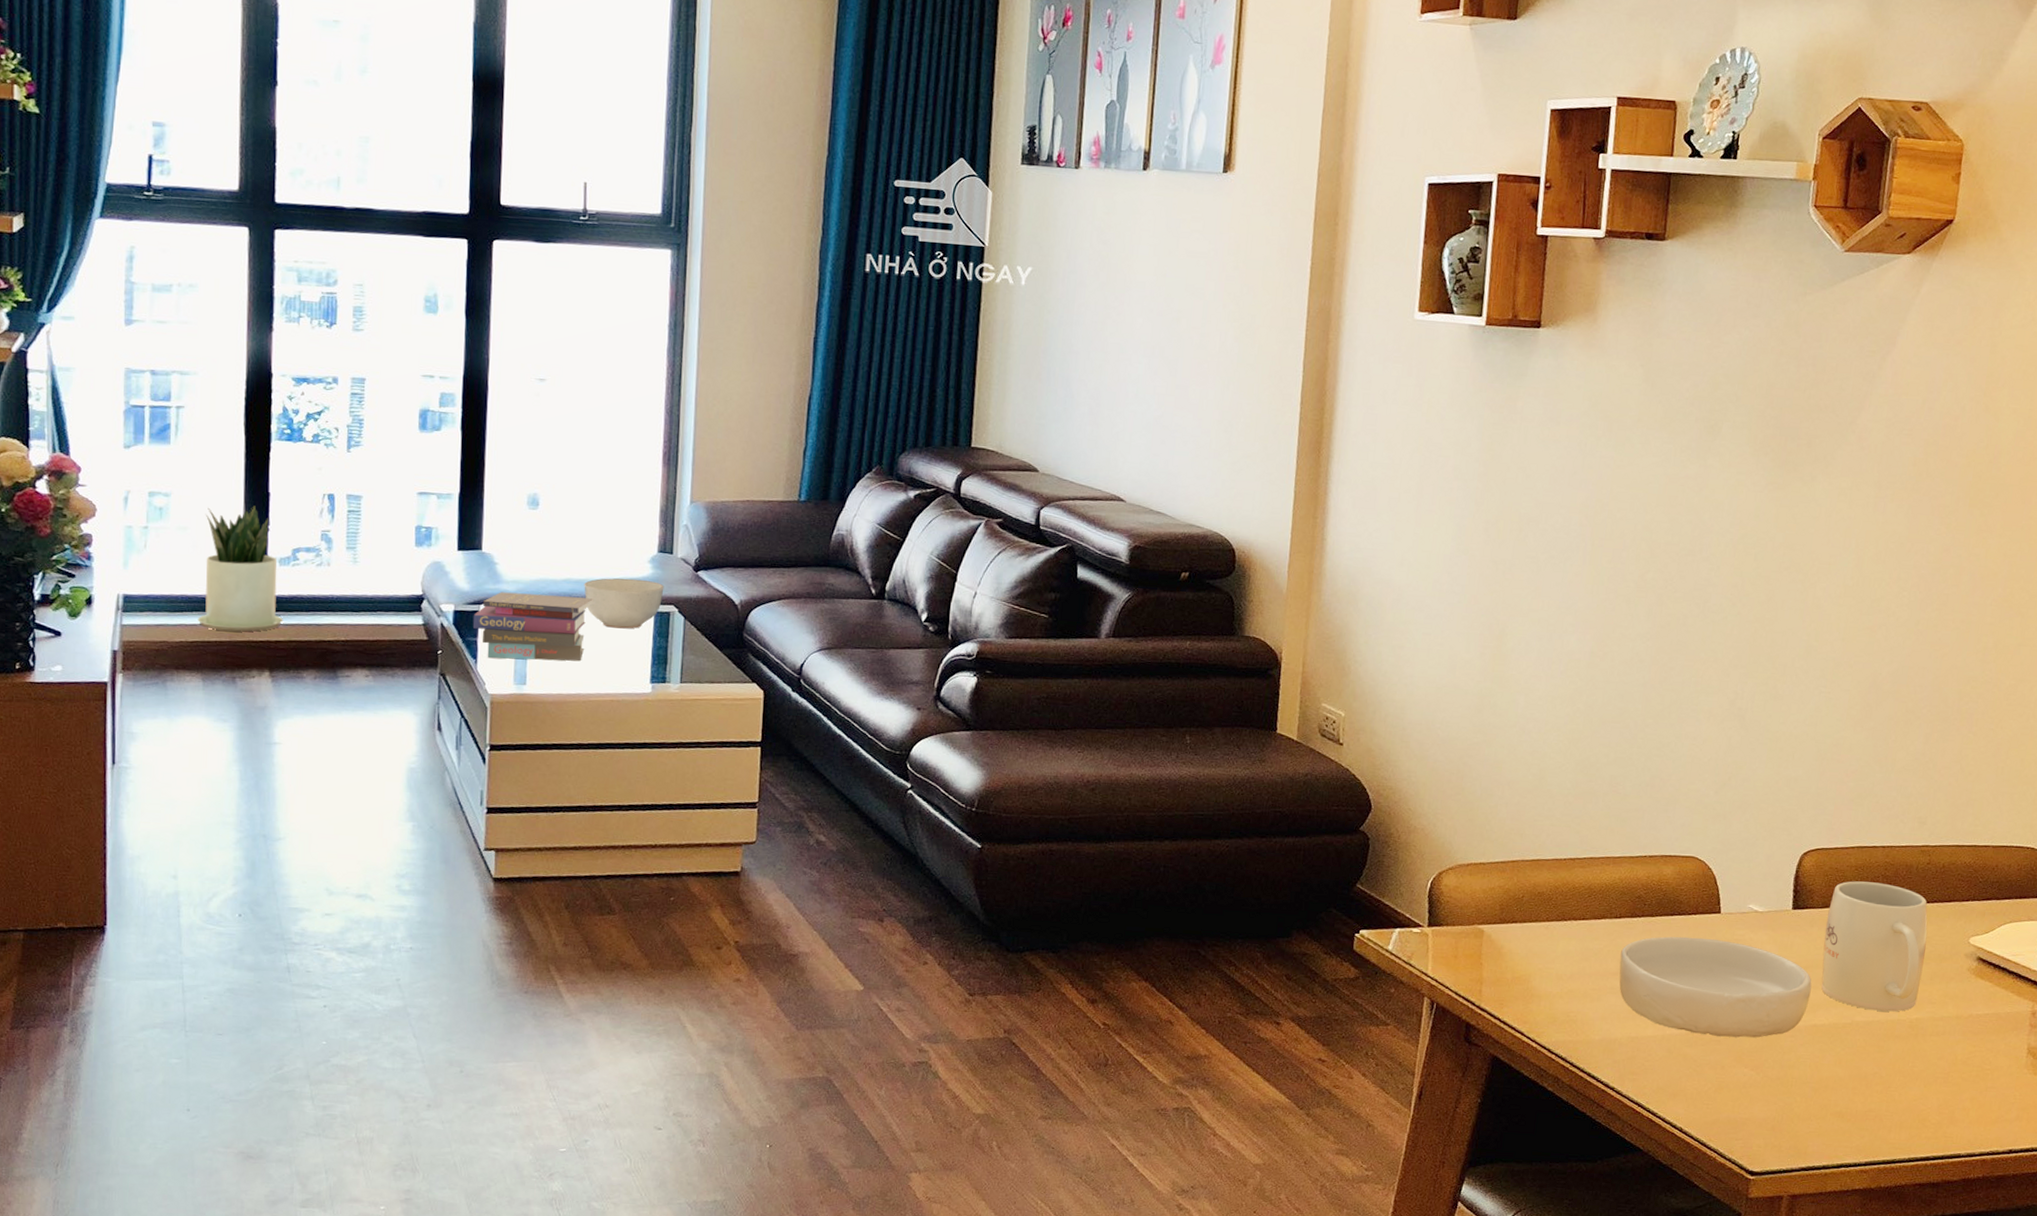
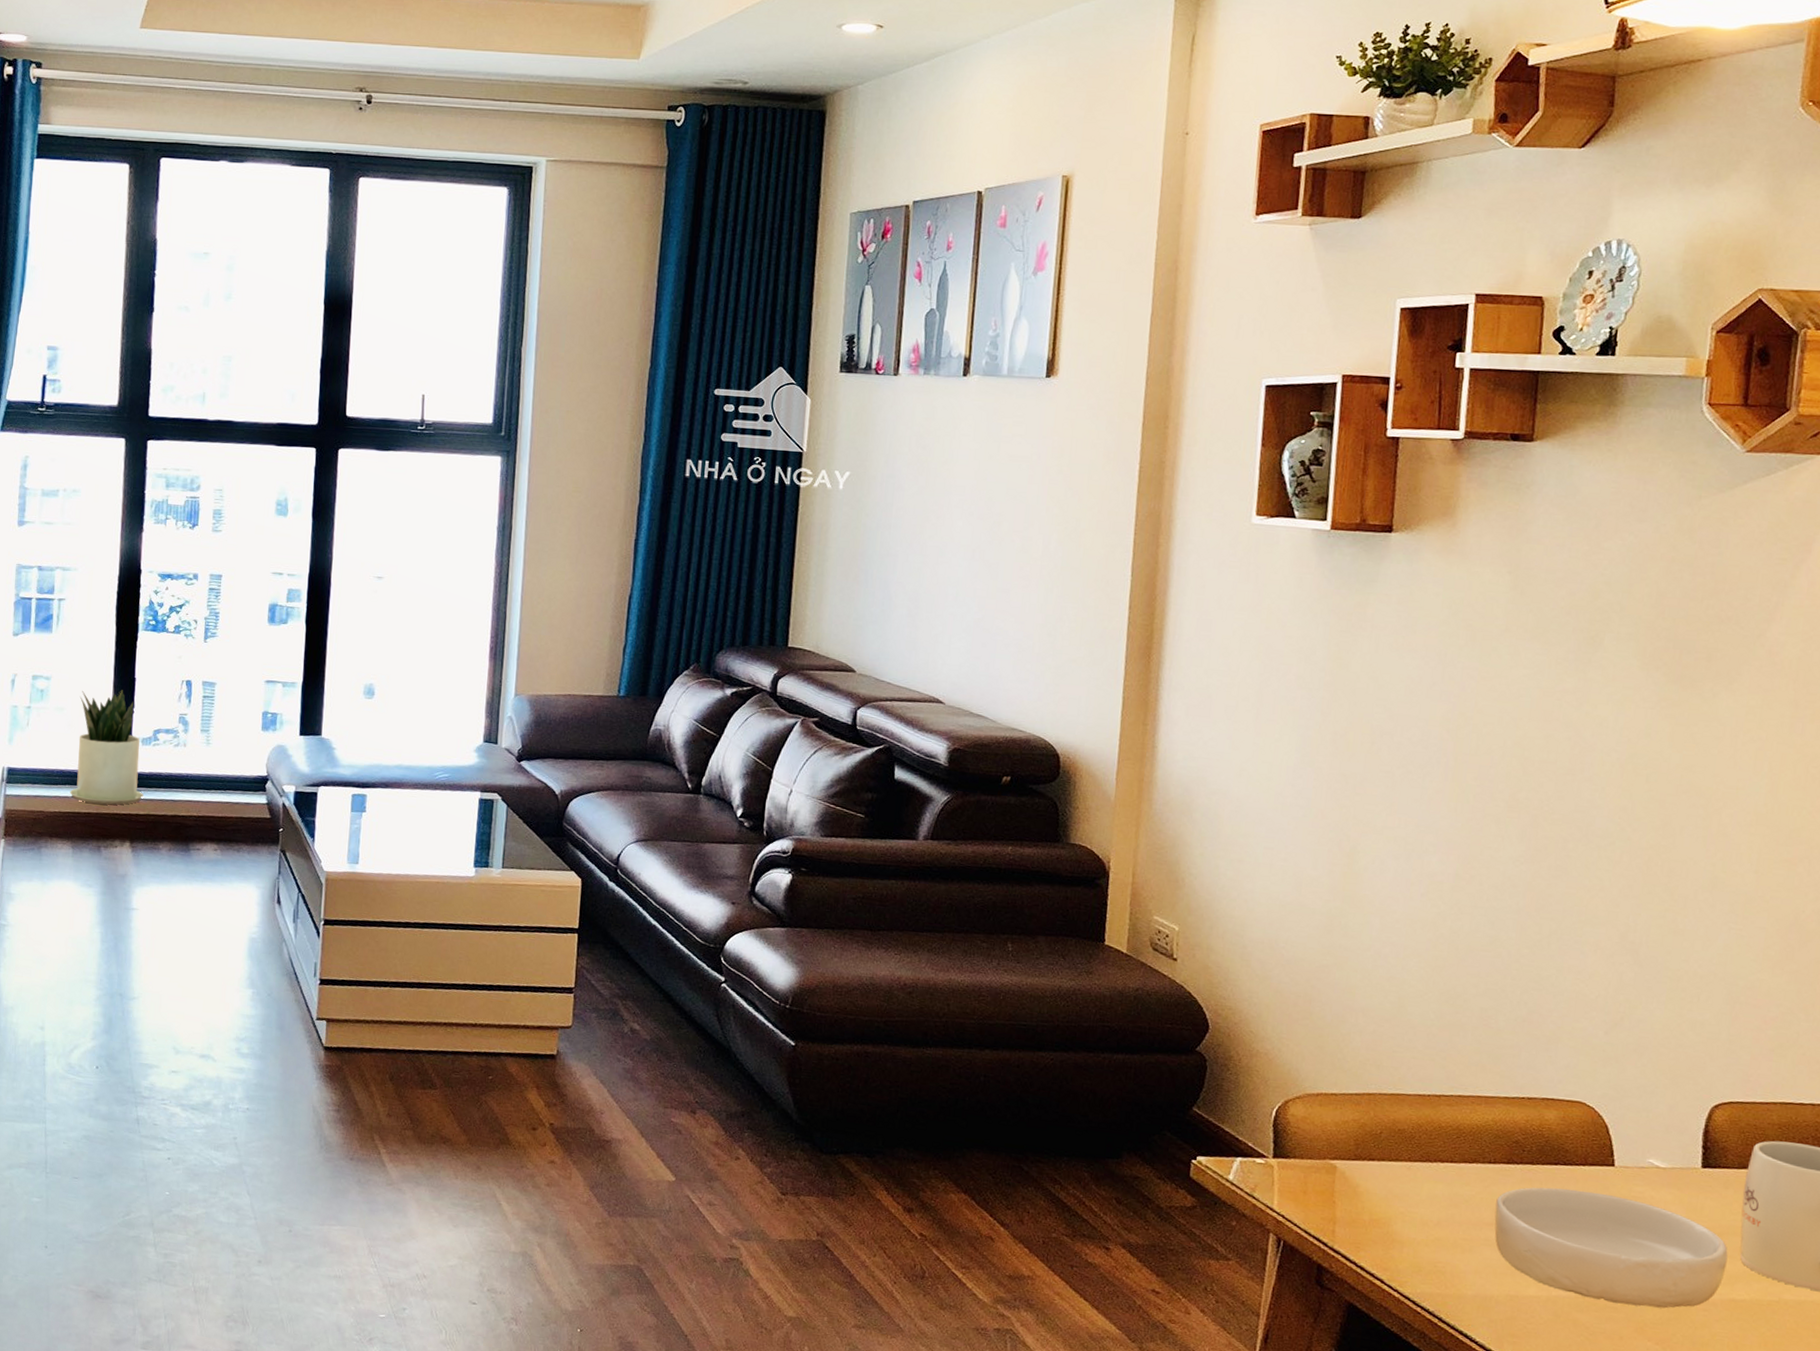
books: present [472,592,594,661] -> none [311,775,423,844]
bowl: present [584,578,664,629] -> none [414,765,489,814]

